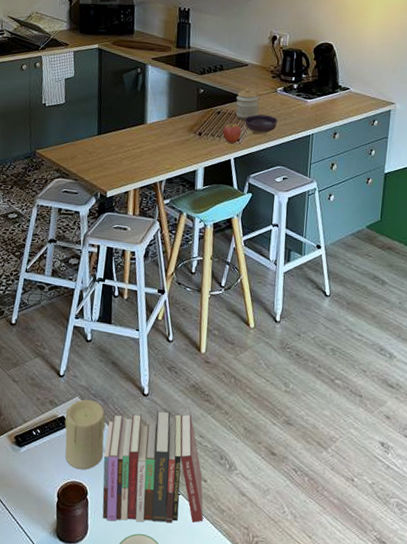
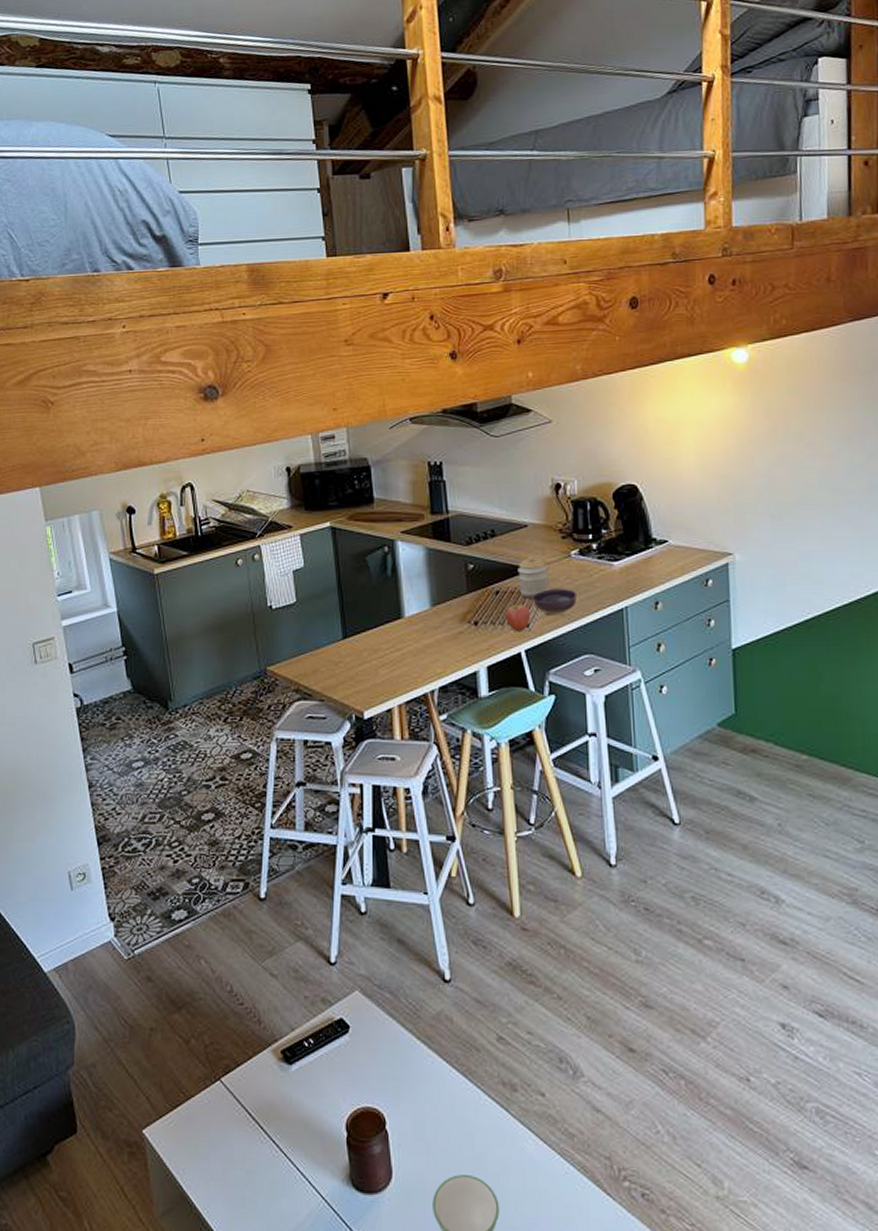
candle: present [64,399,106,470] -> none [344,992,401,1091]
books: present [102,411,204,524] -> none [401,1001,546,1160]

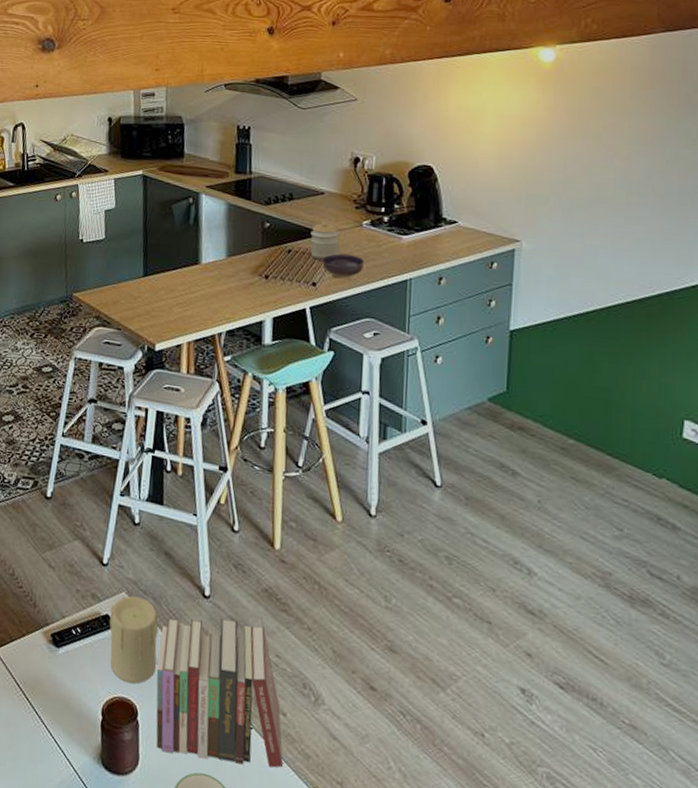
candle: none [344,992,401,1091] -> present [109,595,159,684]
books: none [401,1001,546,1160] -> present [156,618,283,768]
fruit: present [505,600,531,631] -> none [295,260,319,289]

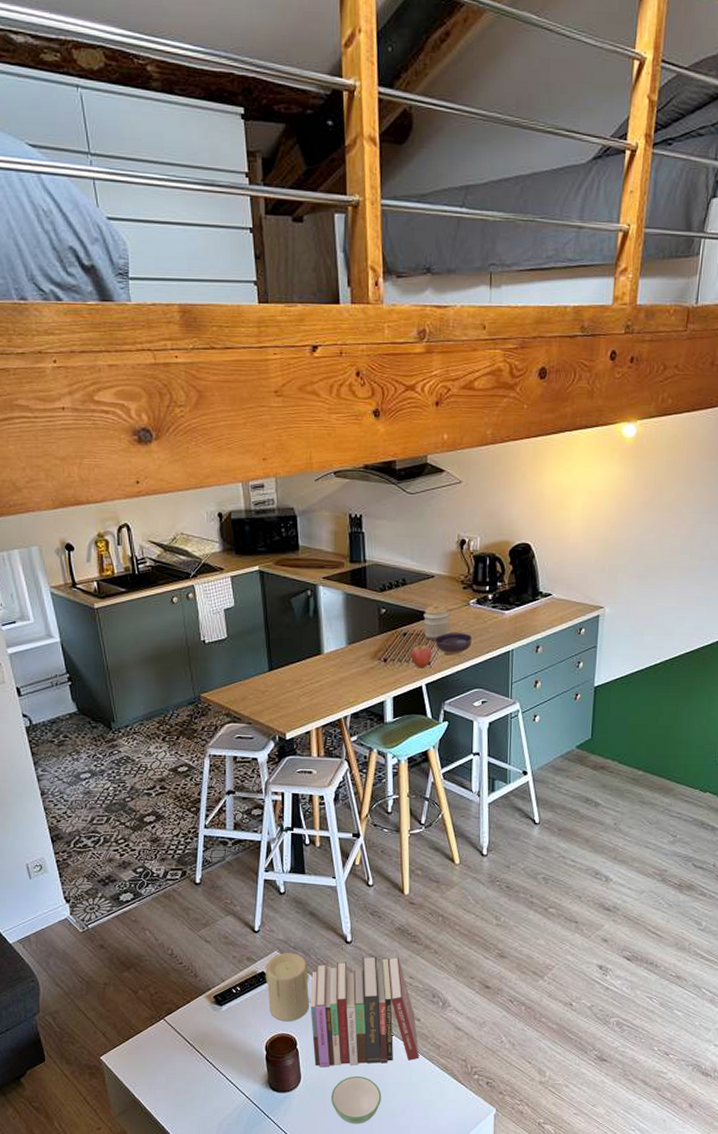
fruit: none [295,260,319,289] -> present [411,641,432,668]

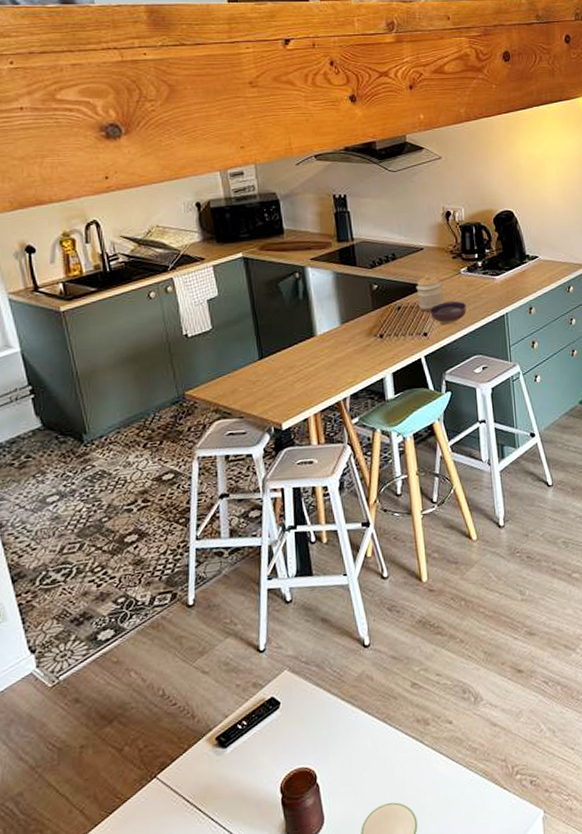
candle: present [265,952,310,1022] -> none [274,668,329,753]
books: present [310,956,419,1068] -> none [328,653,455,801]
fruit: present [411,641,432,668] -> none [407,313,429,340]

